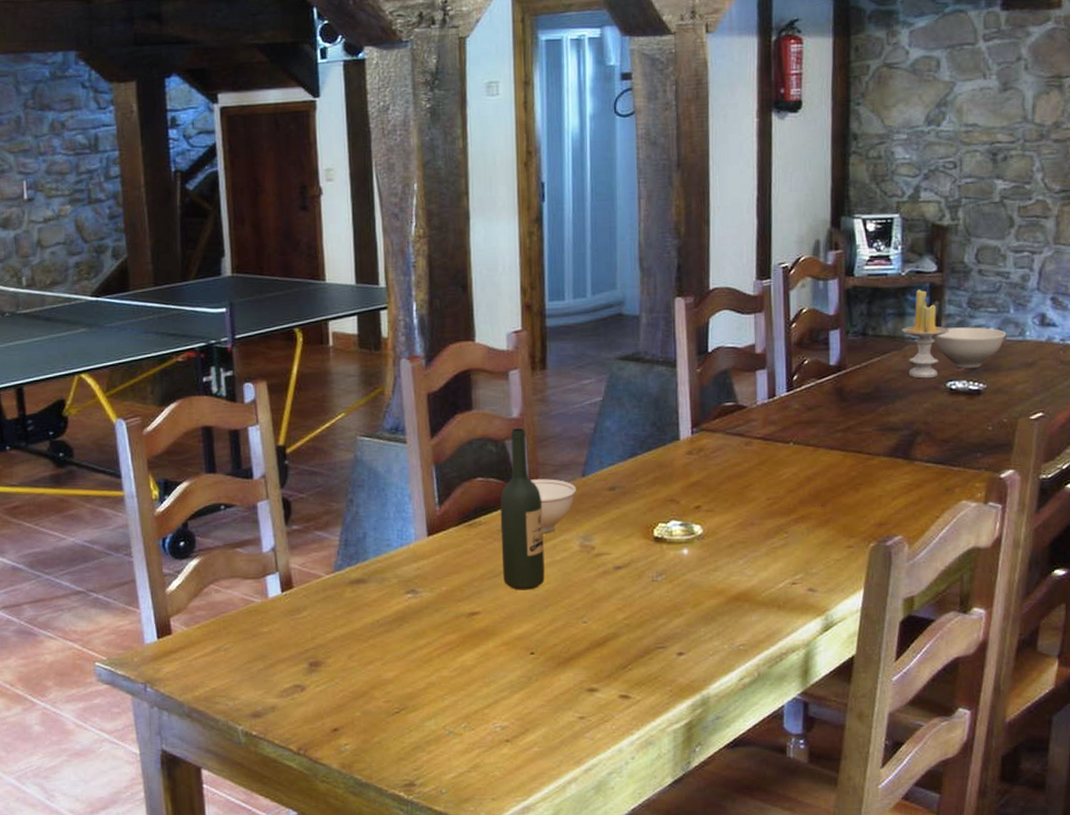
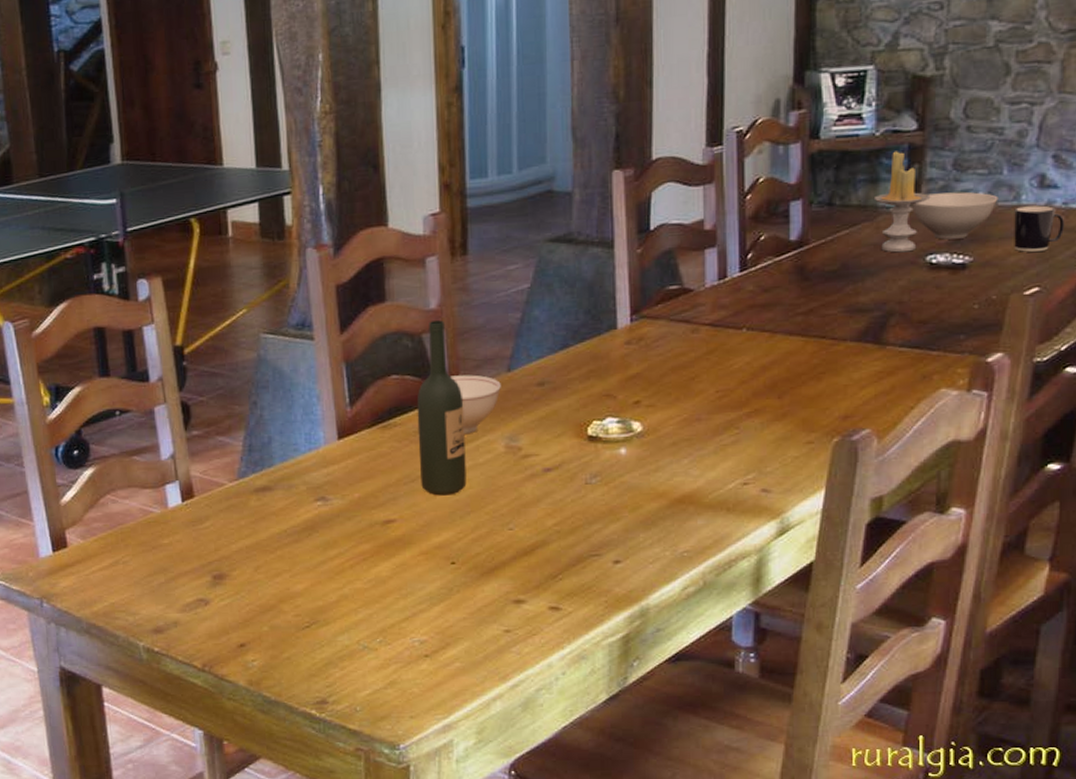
mug: none [1020,341,1063,382] -> present [1014,205,1065,253]

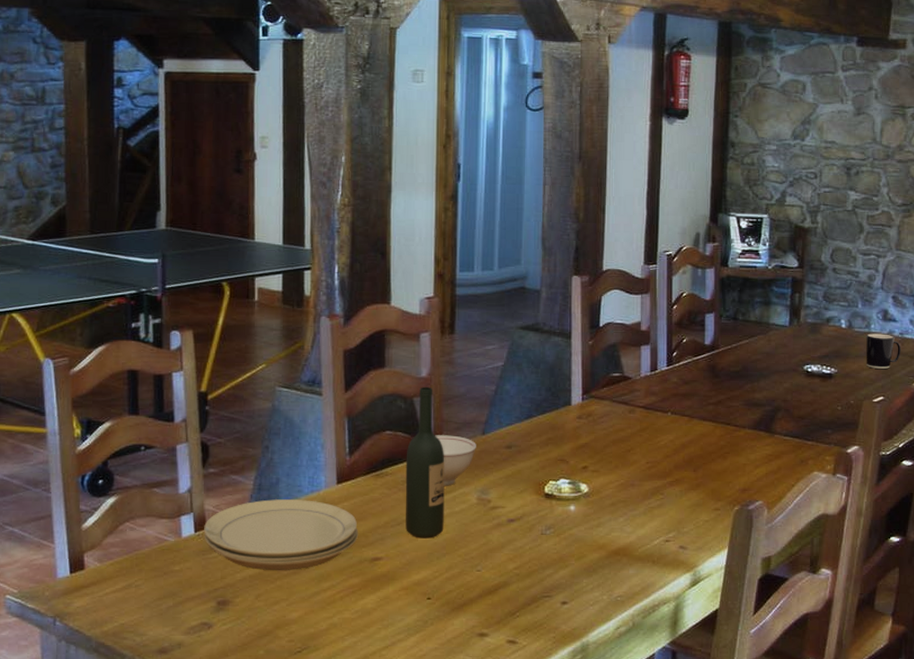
plate: none [192,459,367,540] -> present [204,499,359,570]
candle: present [873,151,931,253] -> none [766,282,807,361]
bowl: present [911,191,998,240] -> none [793,317,855,354]

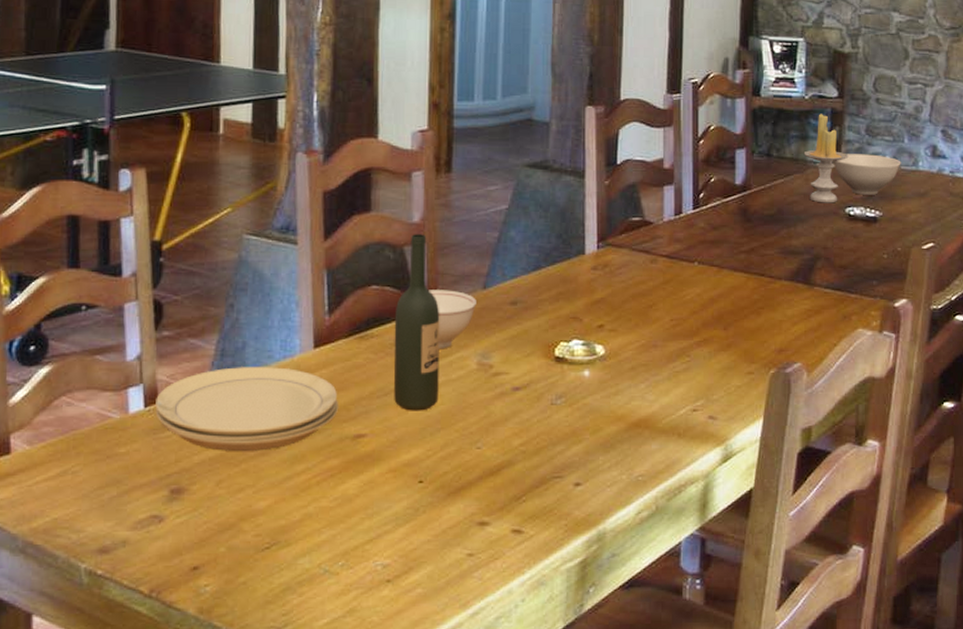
candle: none [766,282,807,361] -> present [803,114,849,203]
bowl: none [793,317,855,354] -> present [833,154,901,195]
mug: present [866,333,901,370] -> none [913,172,952,213]

